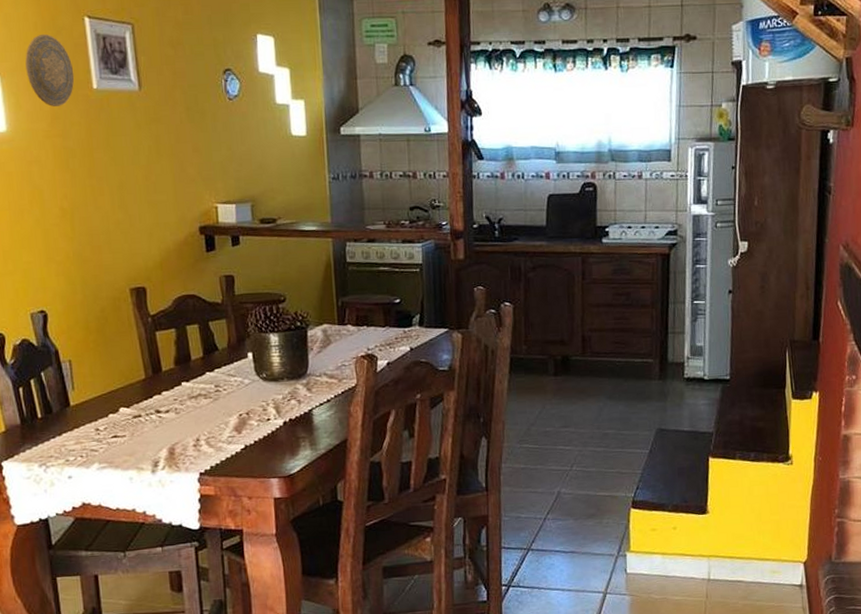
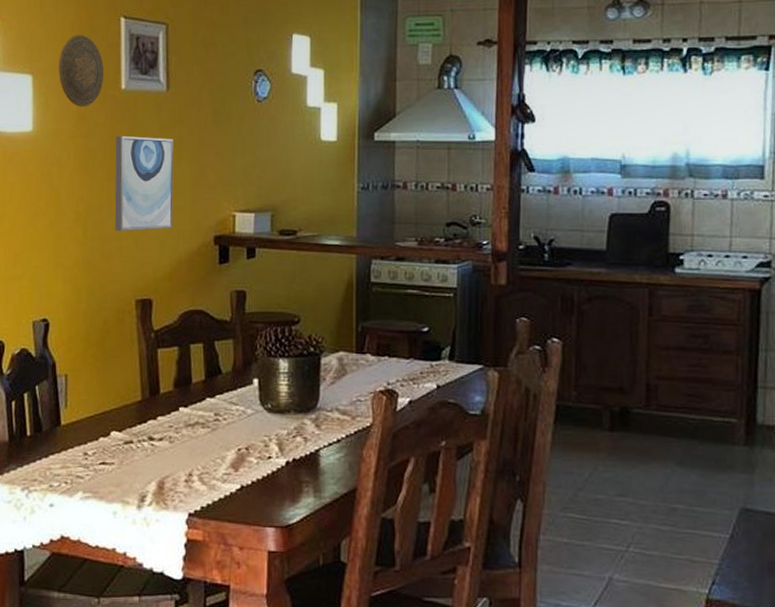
wall art: none [92,134,159,226] -> present [114,135,174,231]

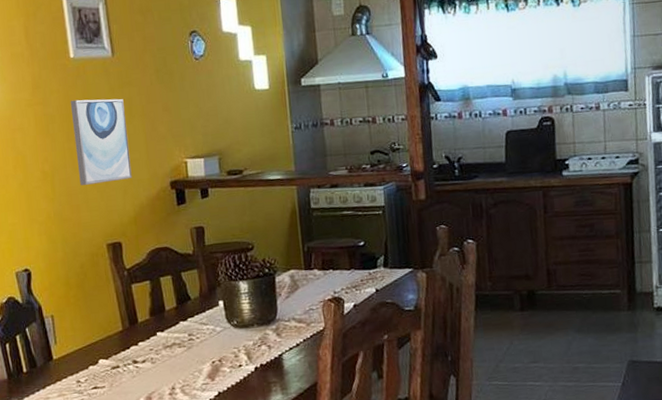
decorative plate: present [58,34,105,107] -> none [8,10,53,77]

